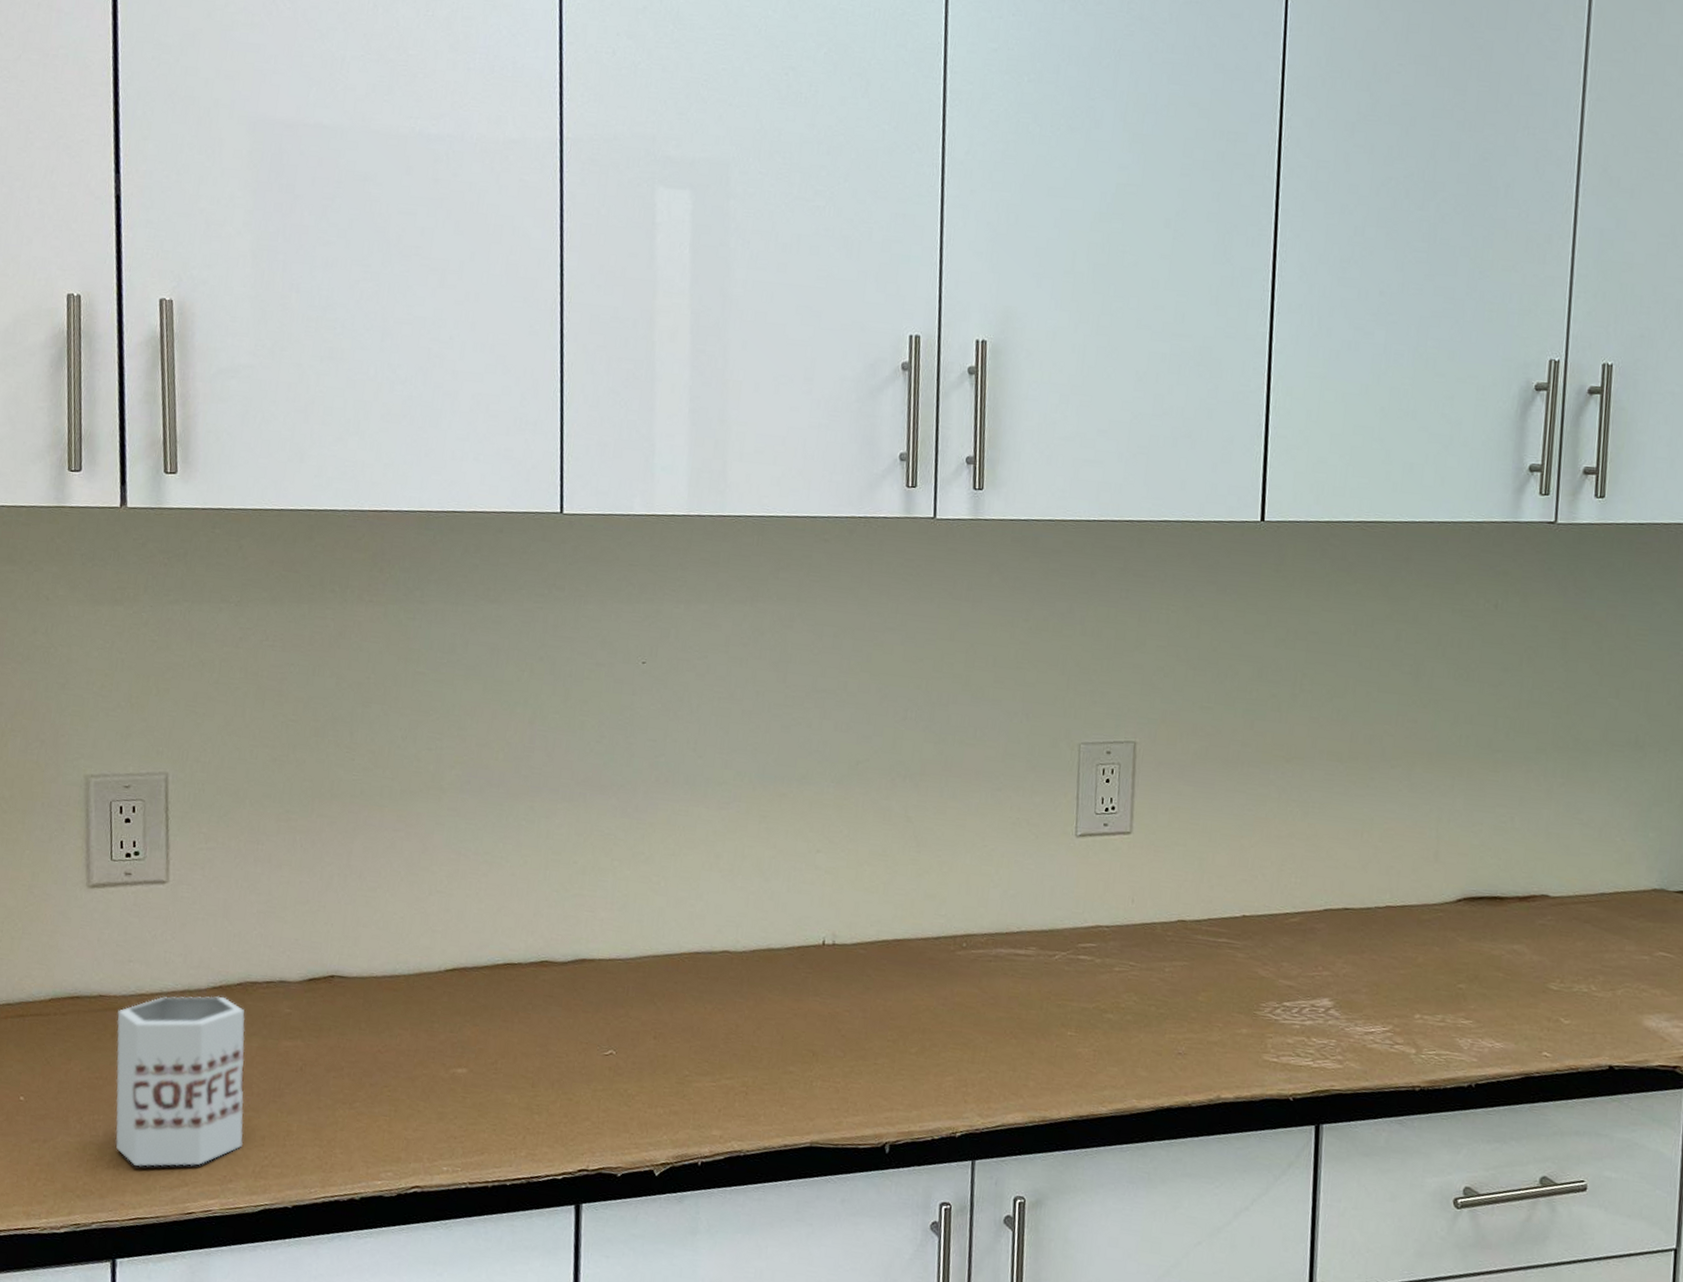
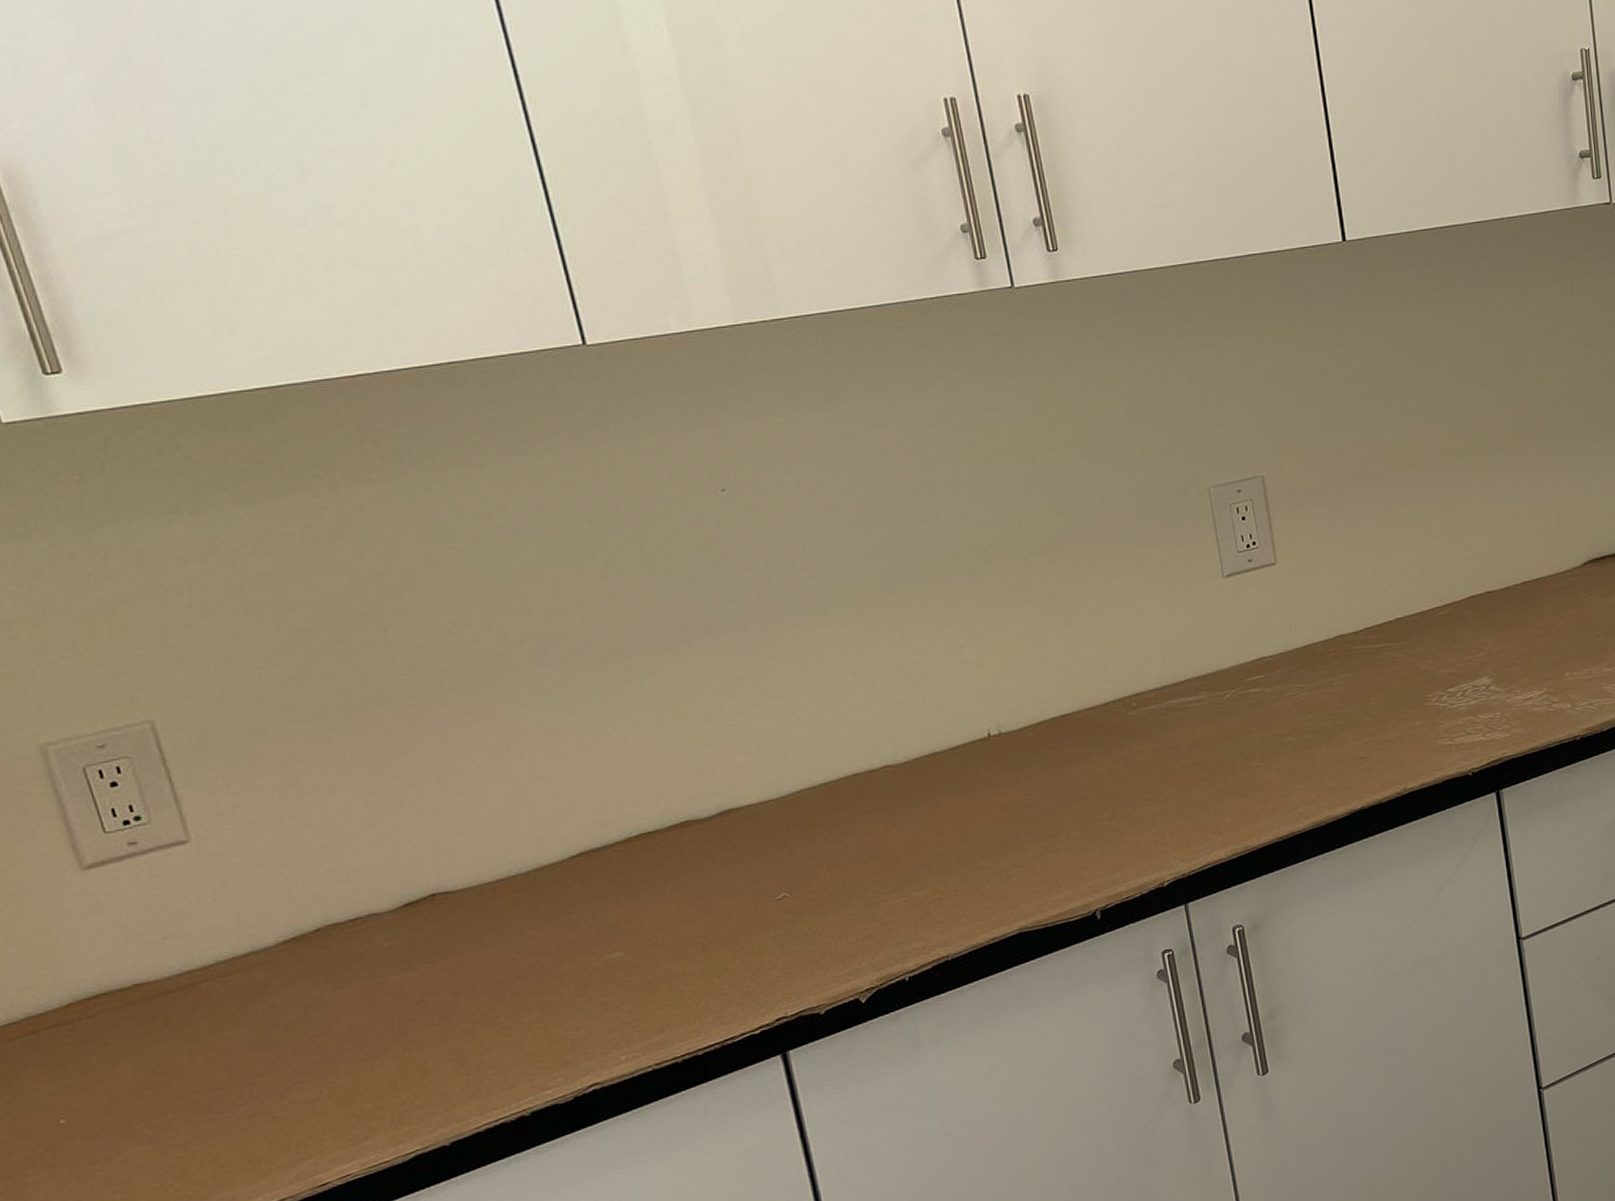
mug: present [116,996,245,1167] -> none [165,948,370,1154]

